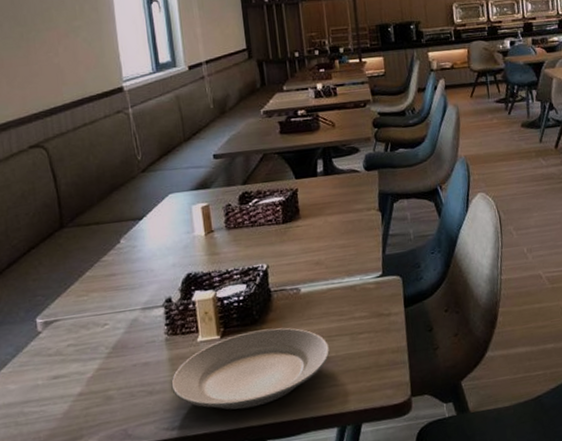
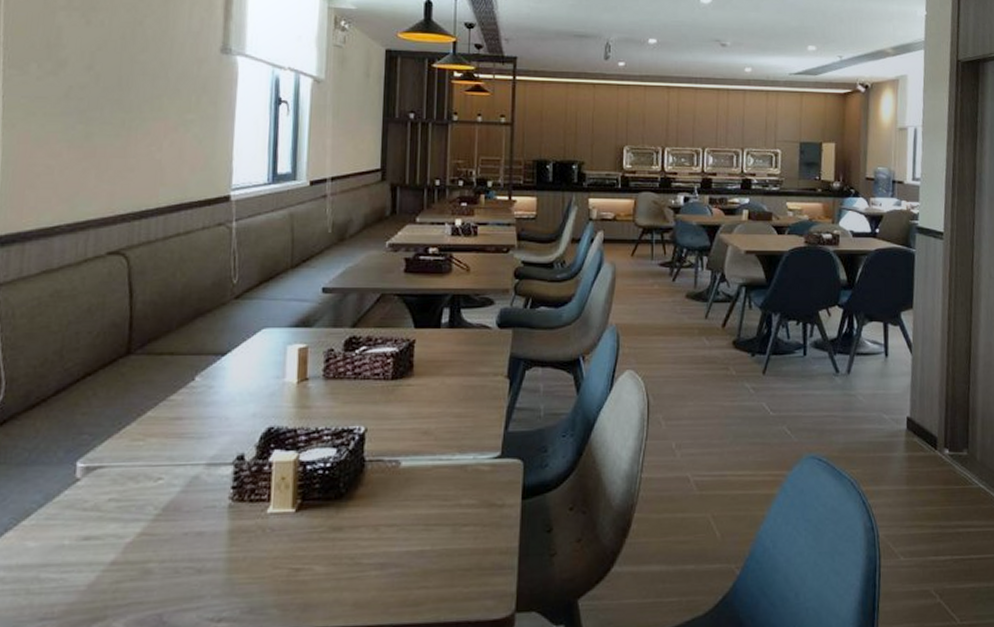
plate: present [171,327,330,410] -> none [226,506,426,605]

